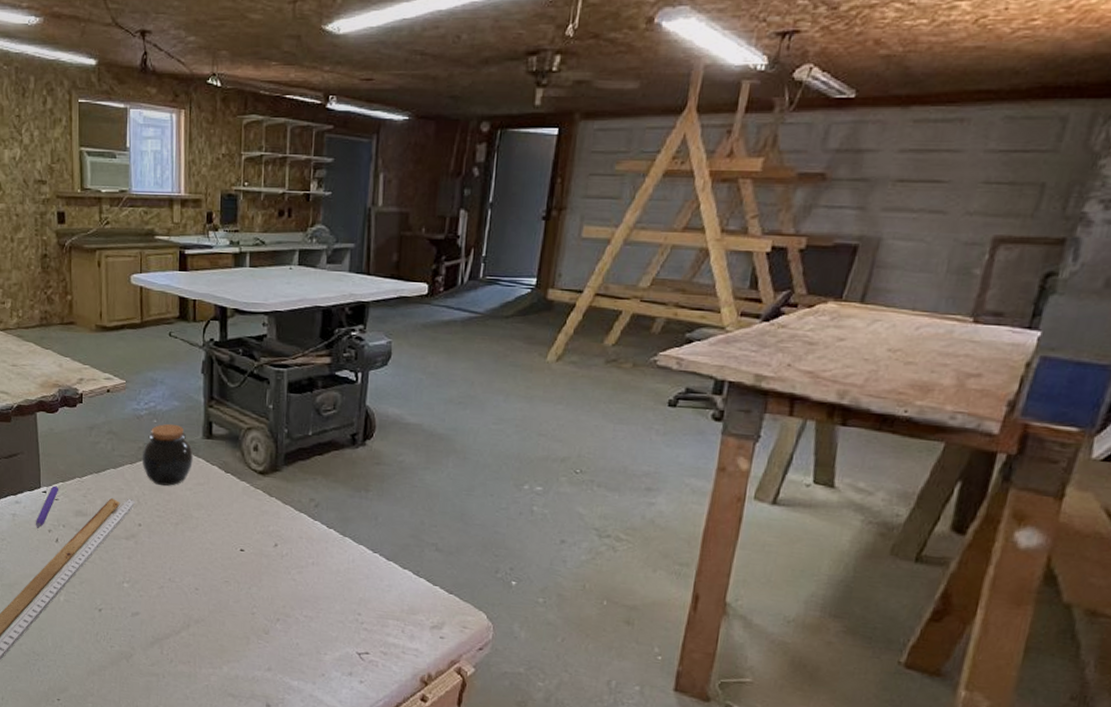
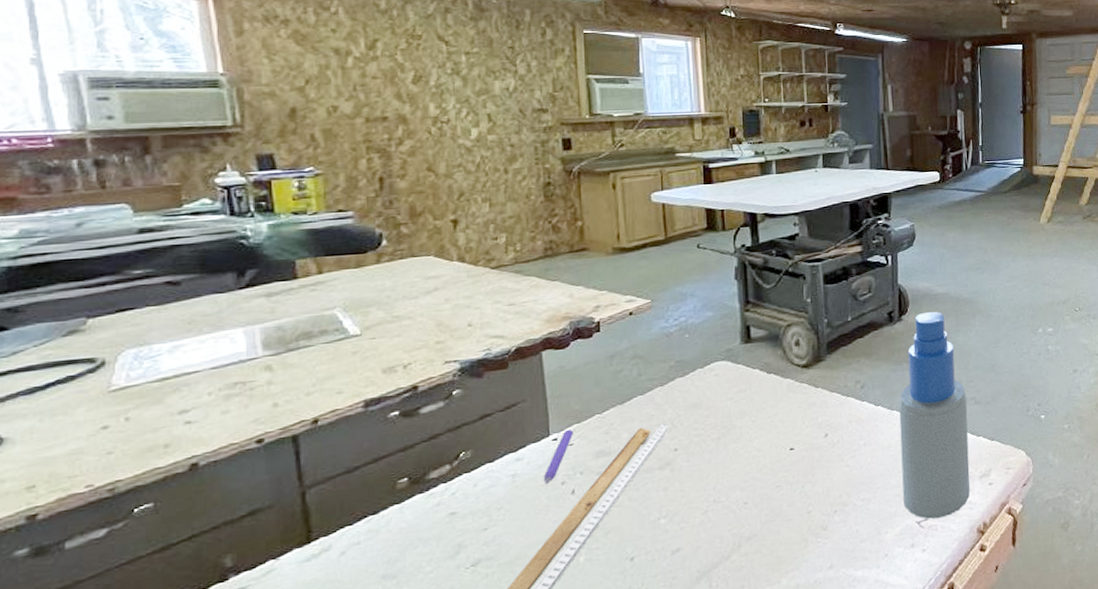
jar: present [142,423,193,486] -> none [674,335,732,402]
spray bottle: none [346,441,428,657] -> present [899,312,970,519]

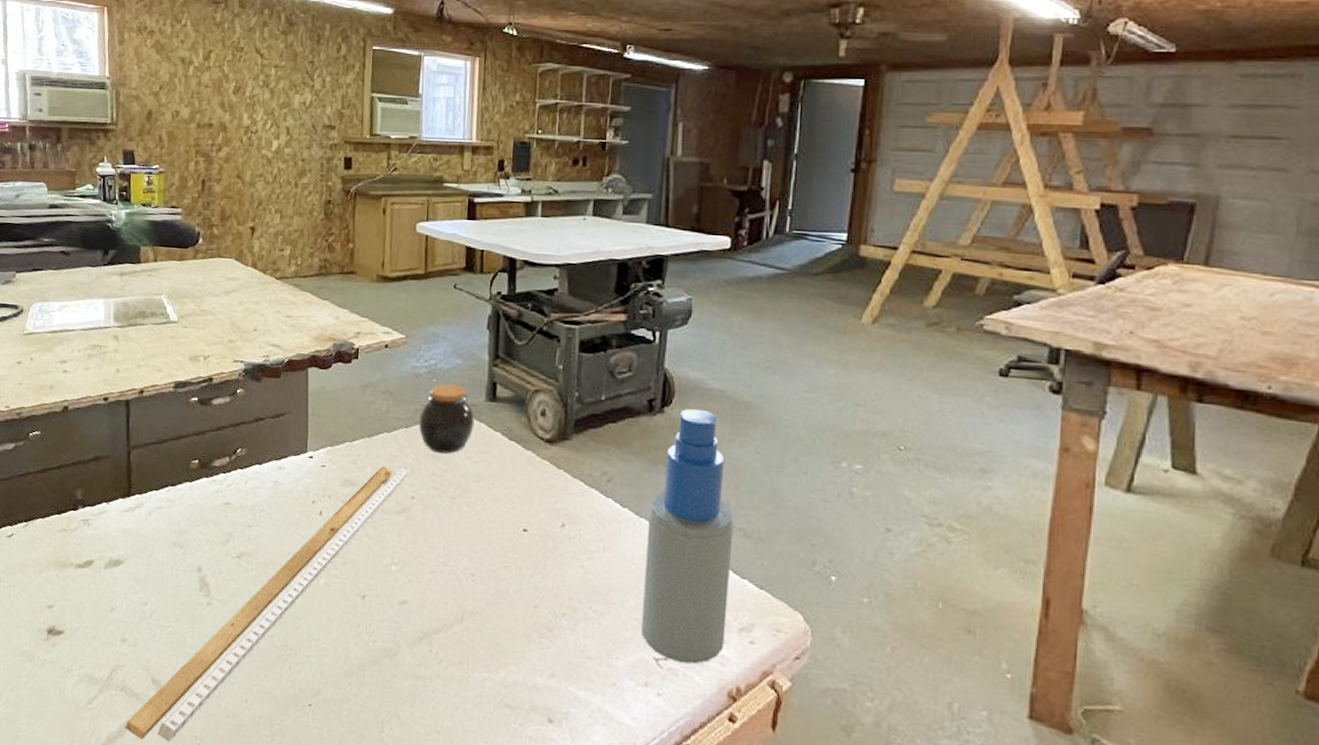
pen: present [544,429,574,485] -> none [299,450,327,500]
jar: none [674,335,732,402] -> present [418,383,475,454]

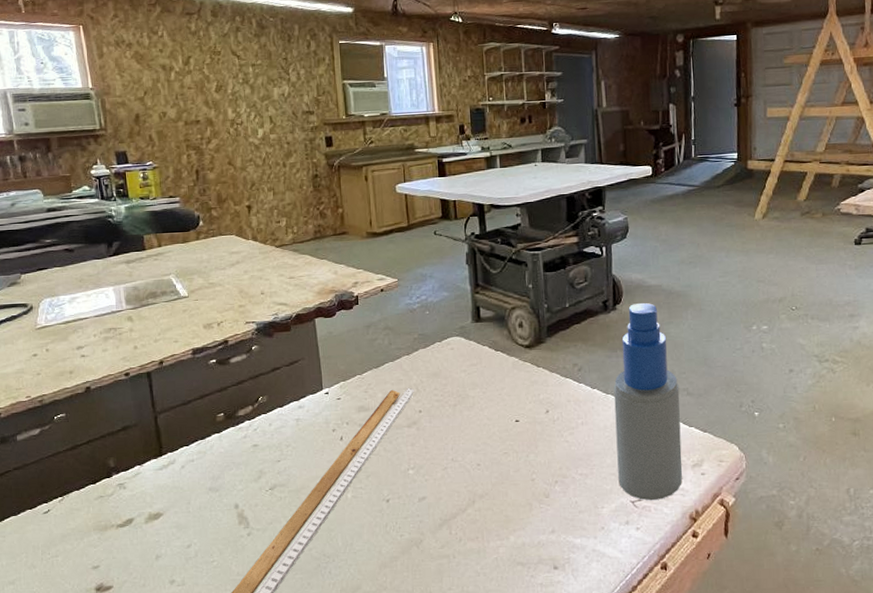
jar: present [418,383,475,454] -> none [417,313,465,371]

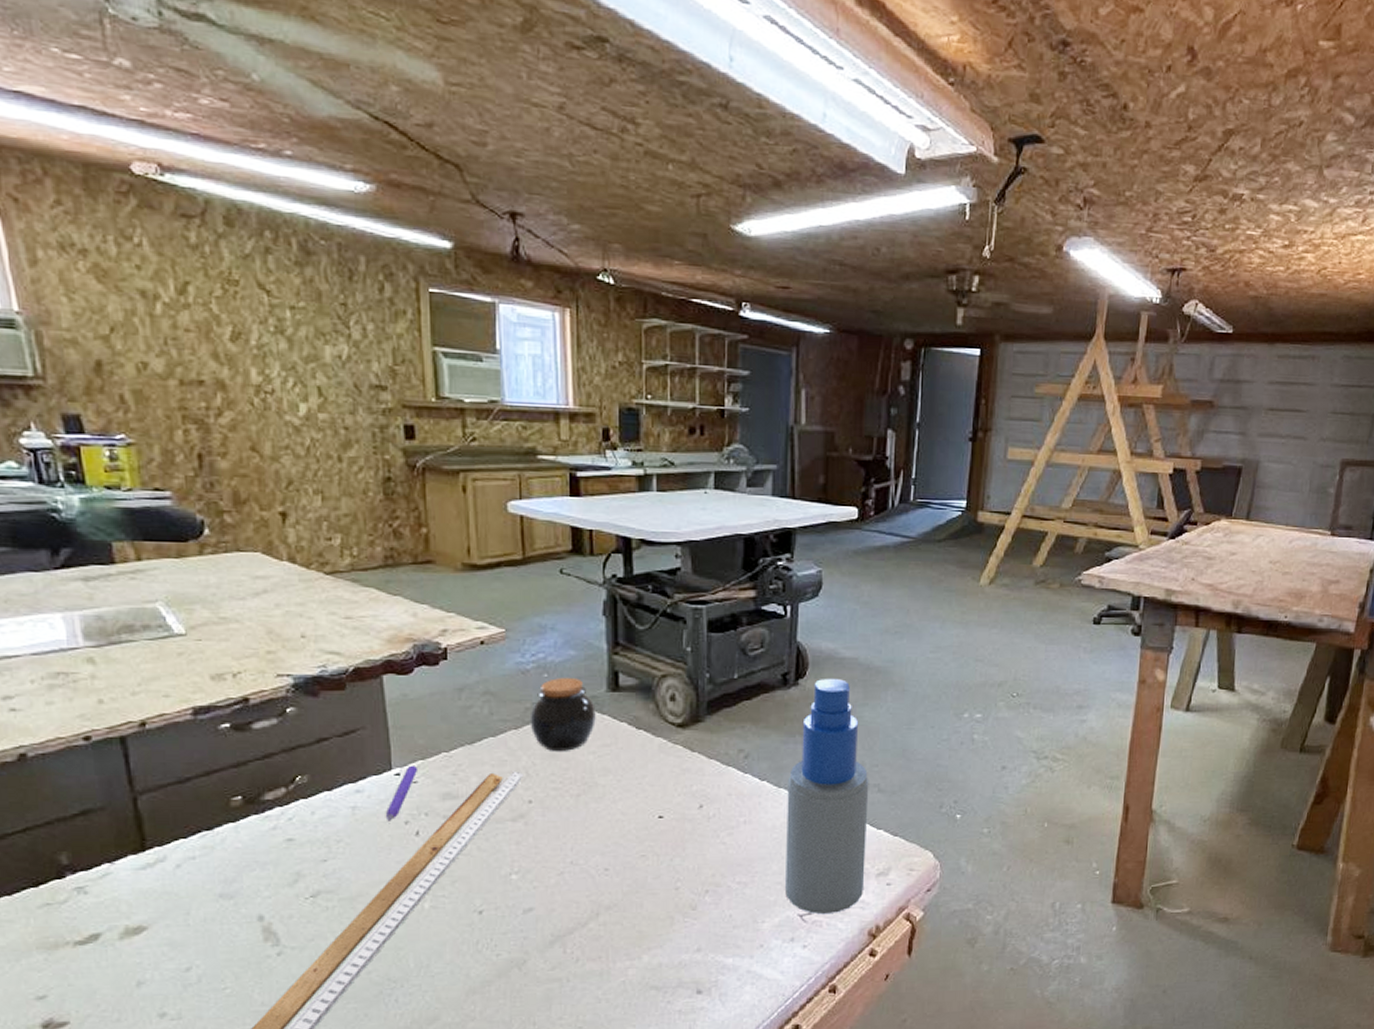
pen: none [320,385,341,431] -> present [386,765,419,823]
jar: none [417,313,465,371] -> present [529,677,596,751]

